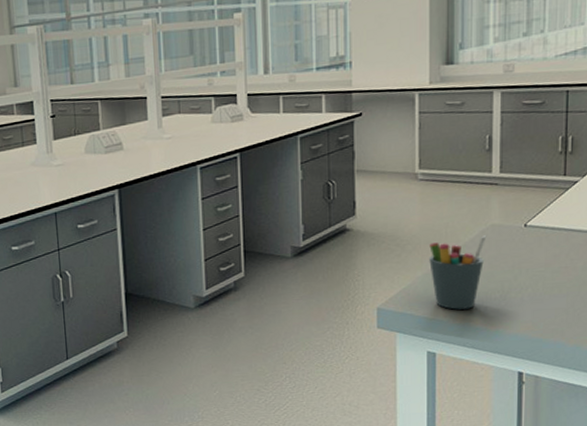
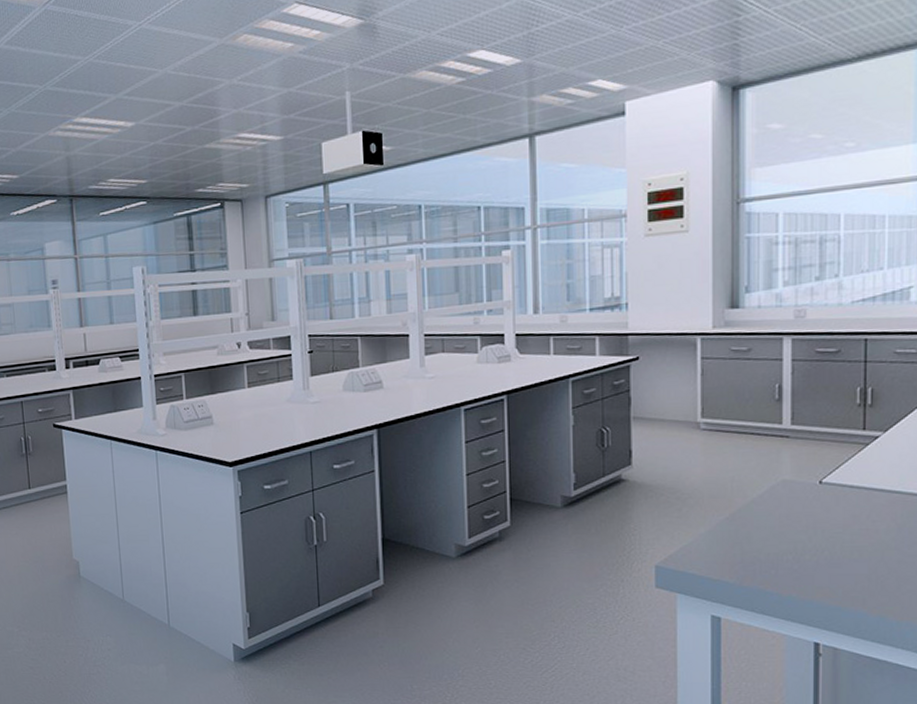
pen holder: present [429,235,487,310] -> none [713,491,777,571]

